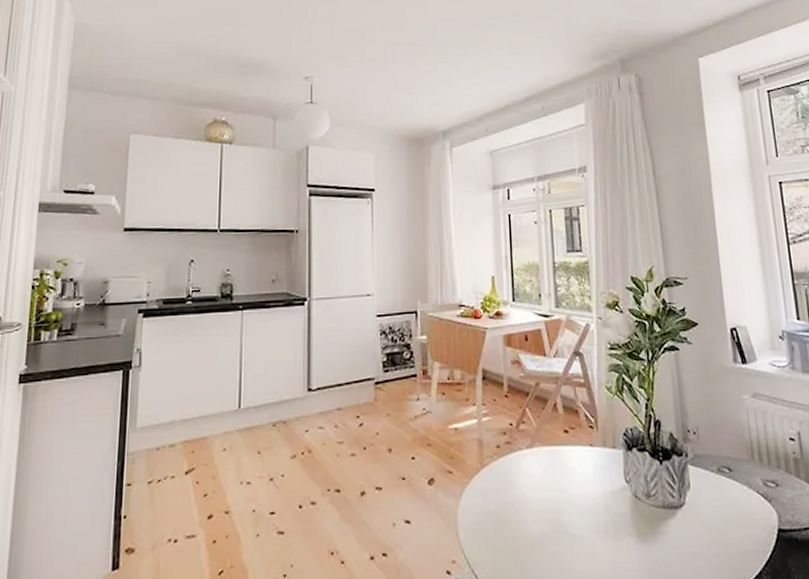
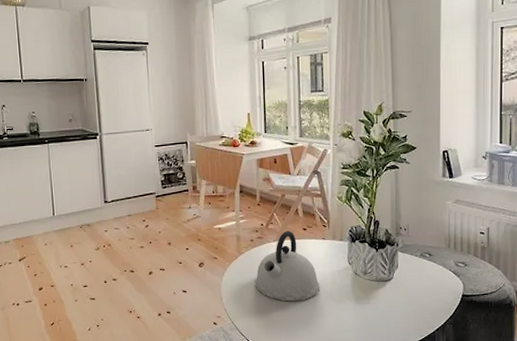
kettle: none [502,433,590,539] -> present [255,231,320,302]

